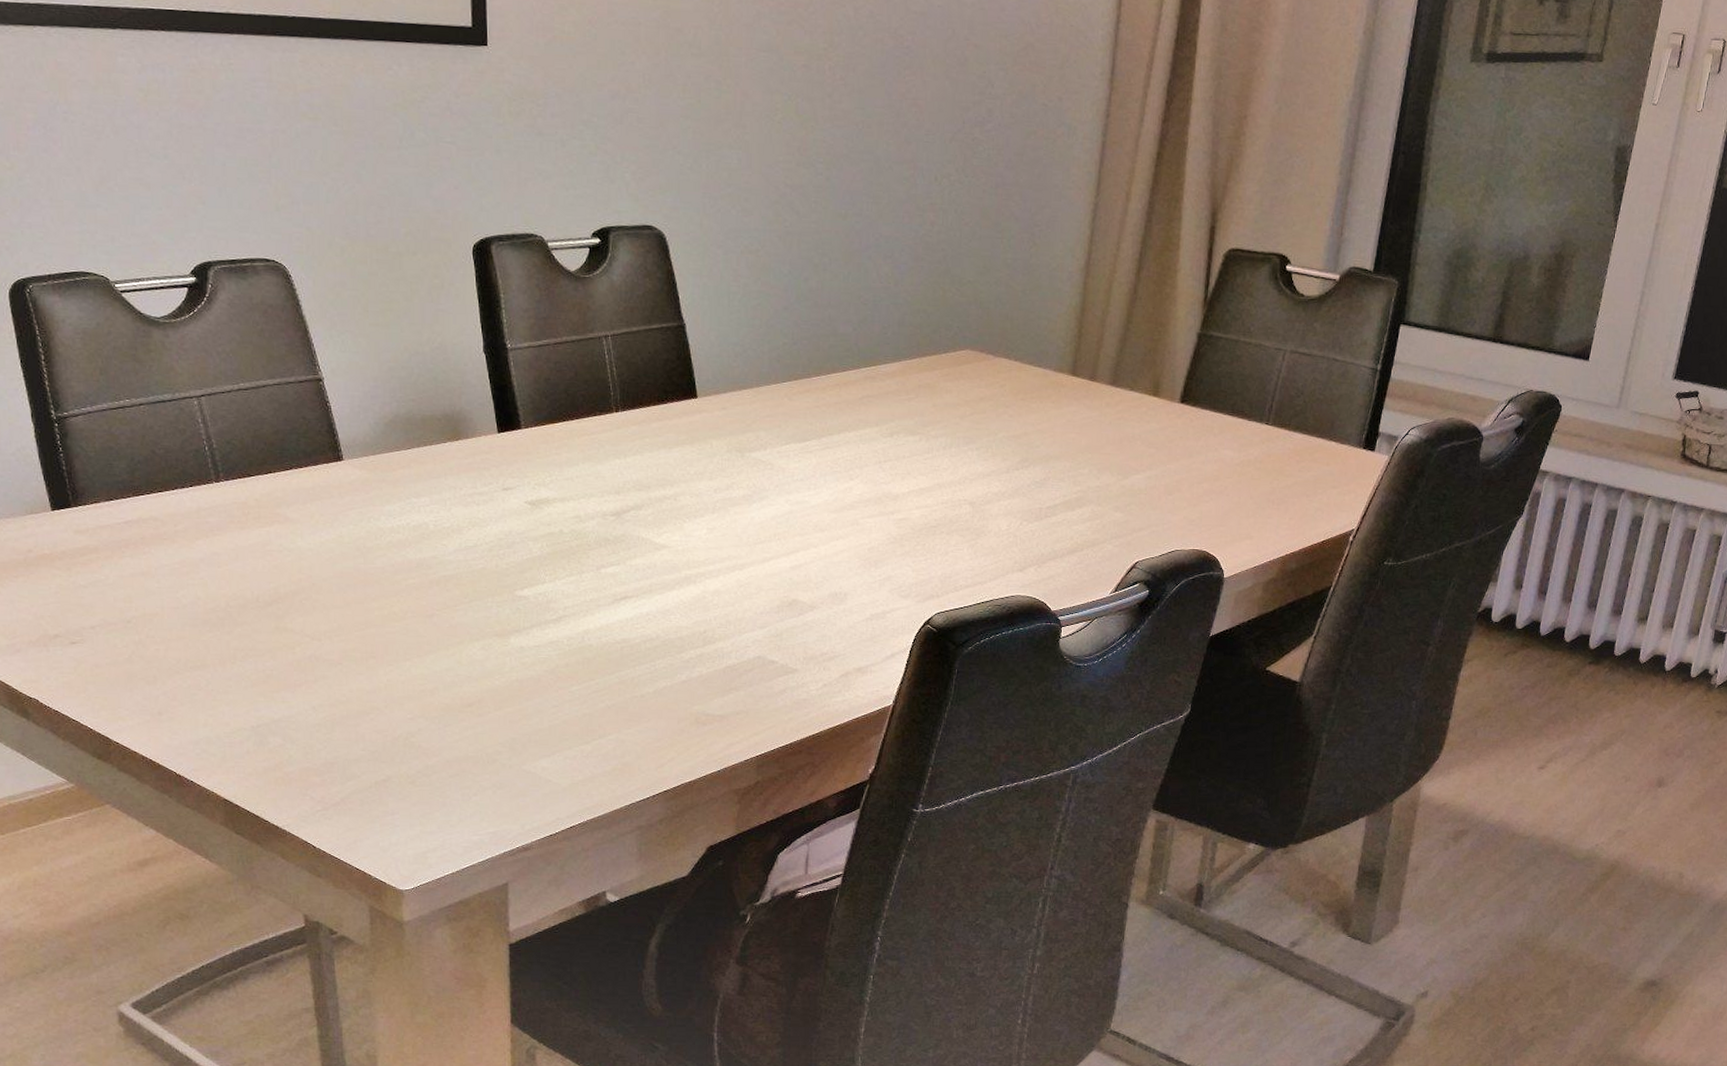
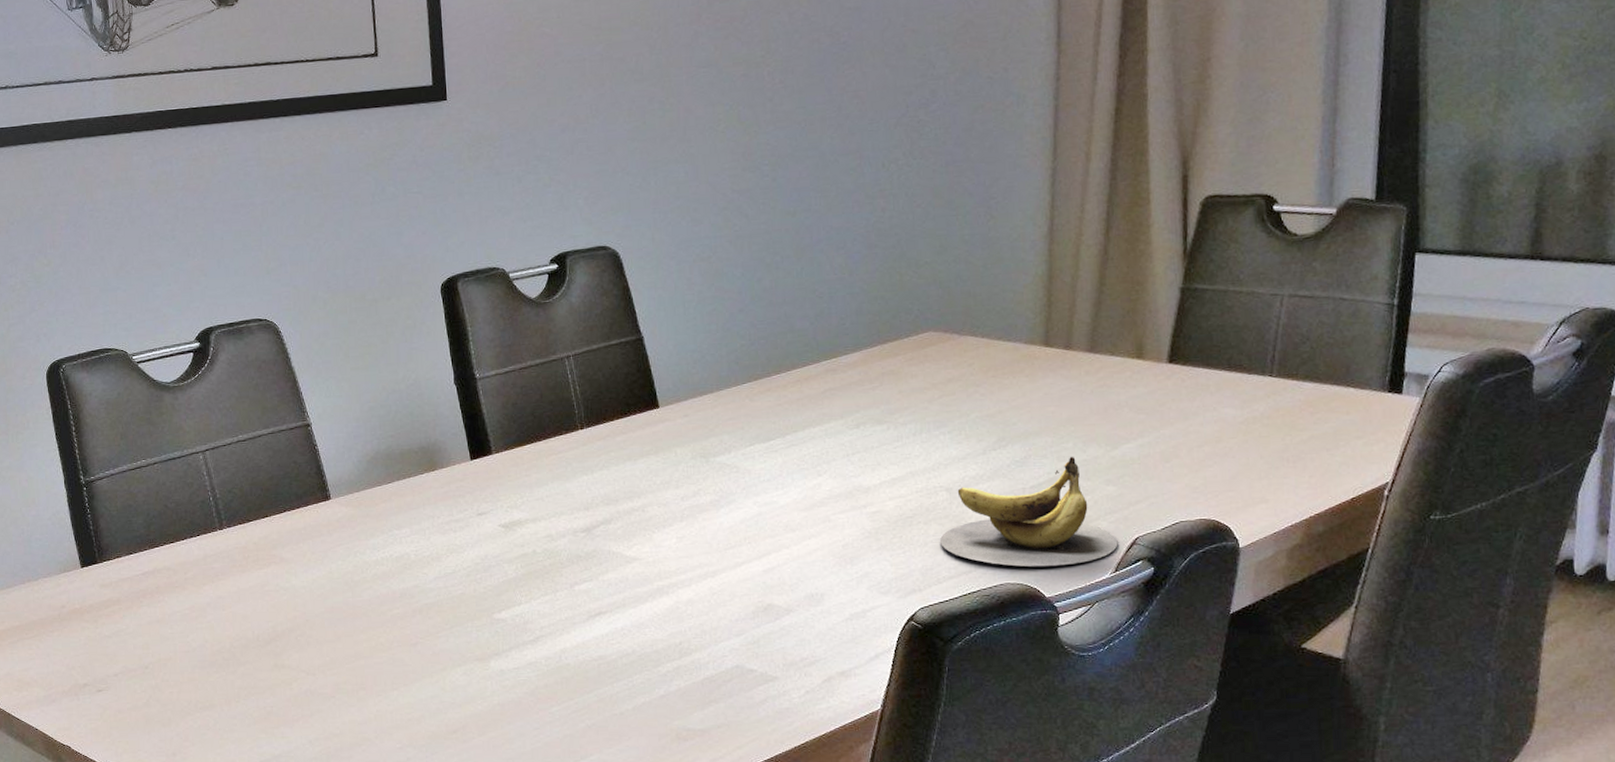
banana: none [959,481,1120,583] -> present [939,456,1118,567]

